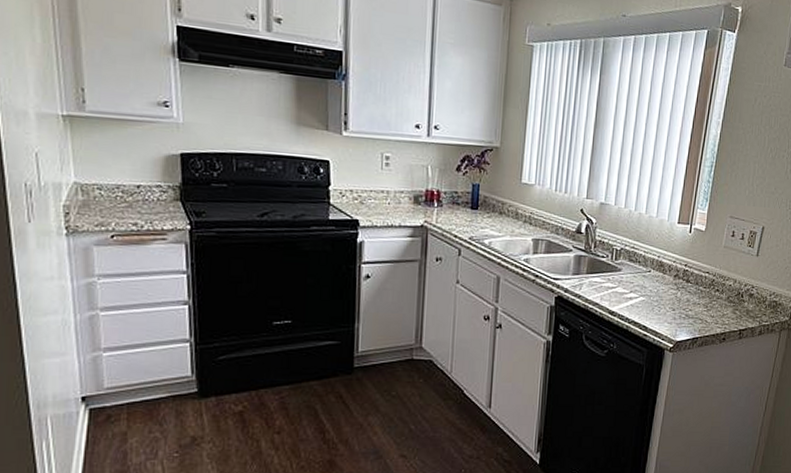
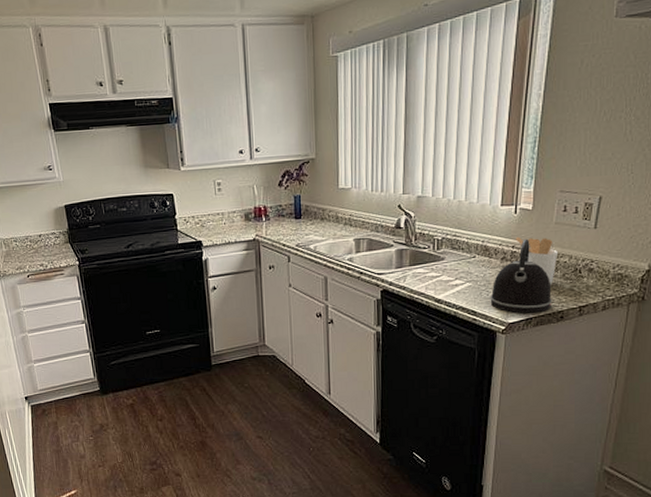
kettle: none [661,258,717,333] -> present [490,239,553,313]
utensil holder: none [688,255,725,306] -> present [515,236,559,284]

